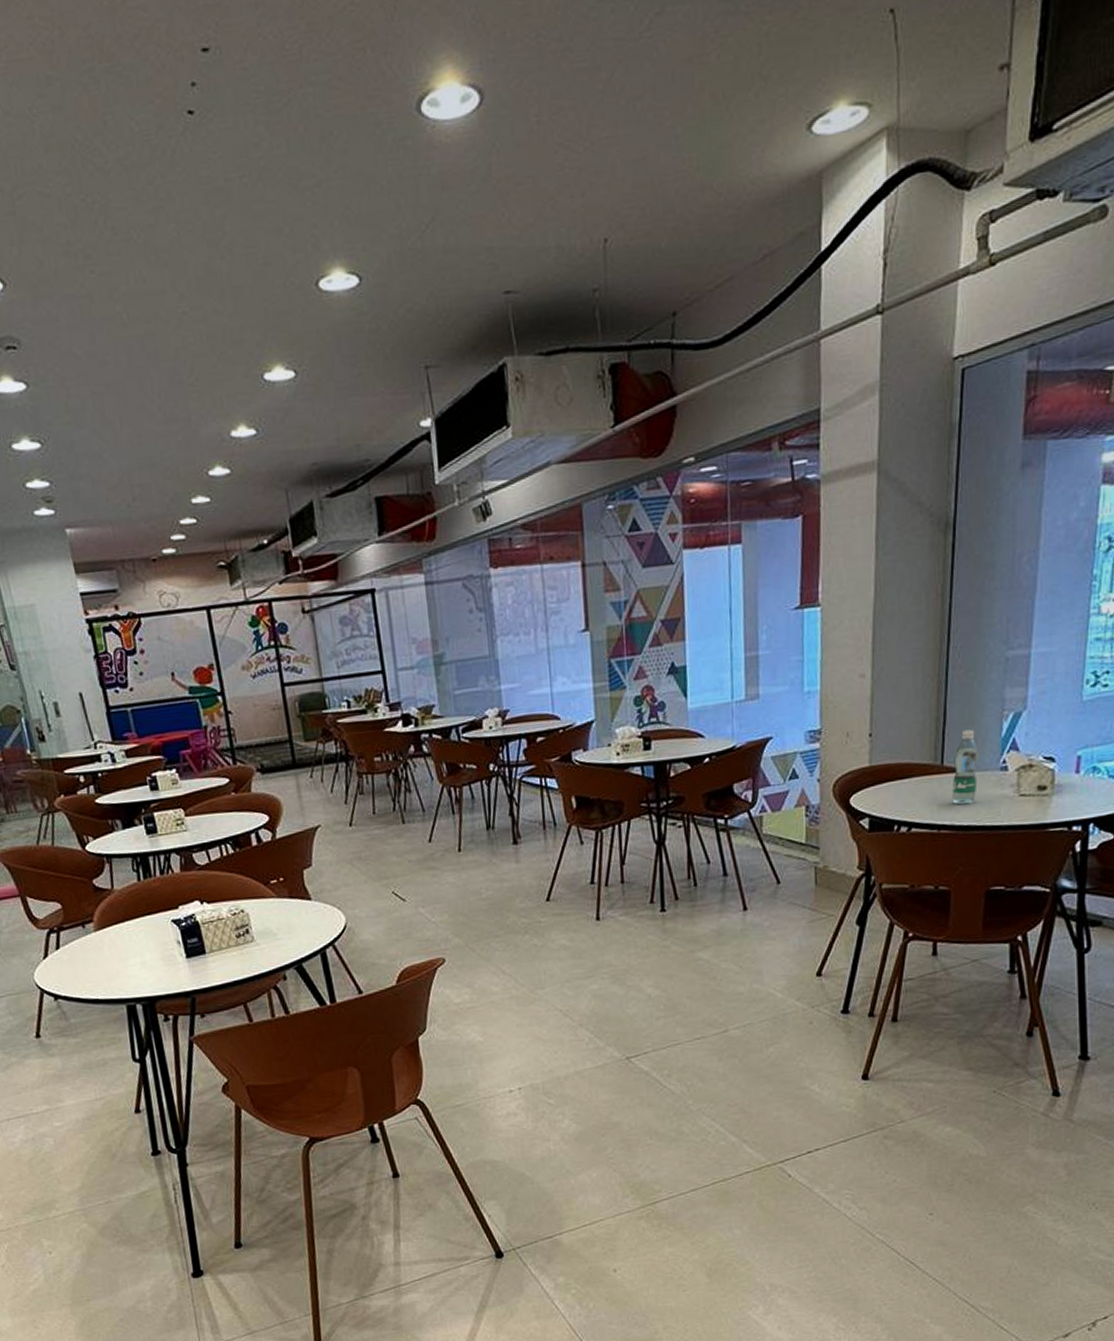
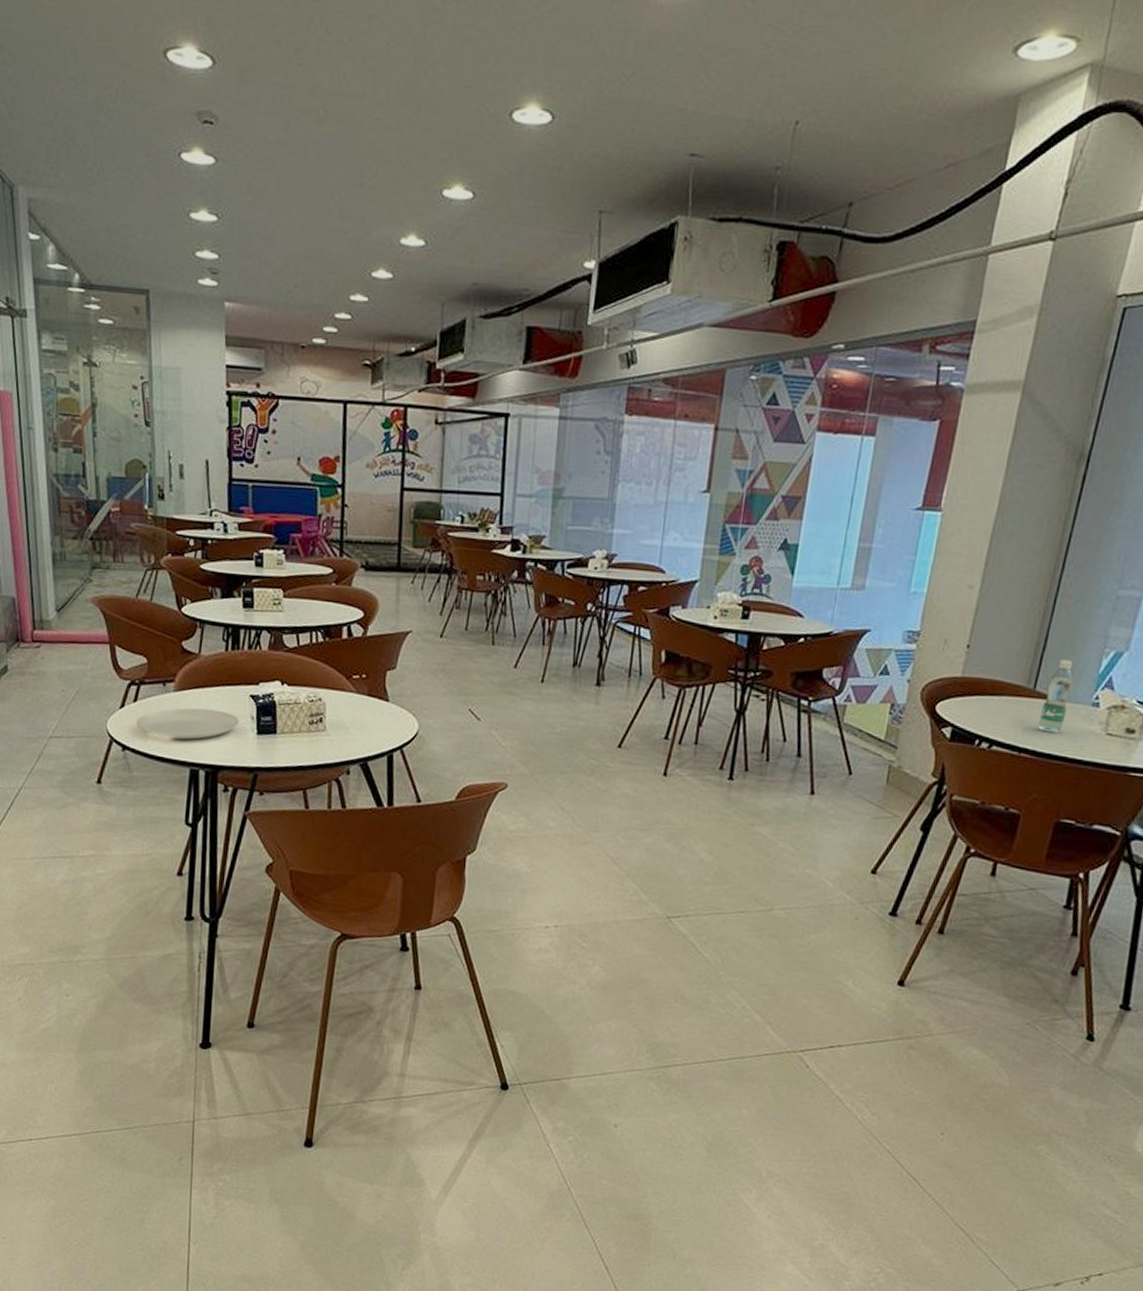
plate: none [62,941,166,980] -> present [136,708,239,740]

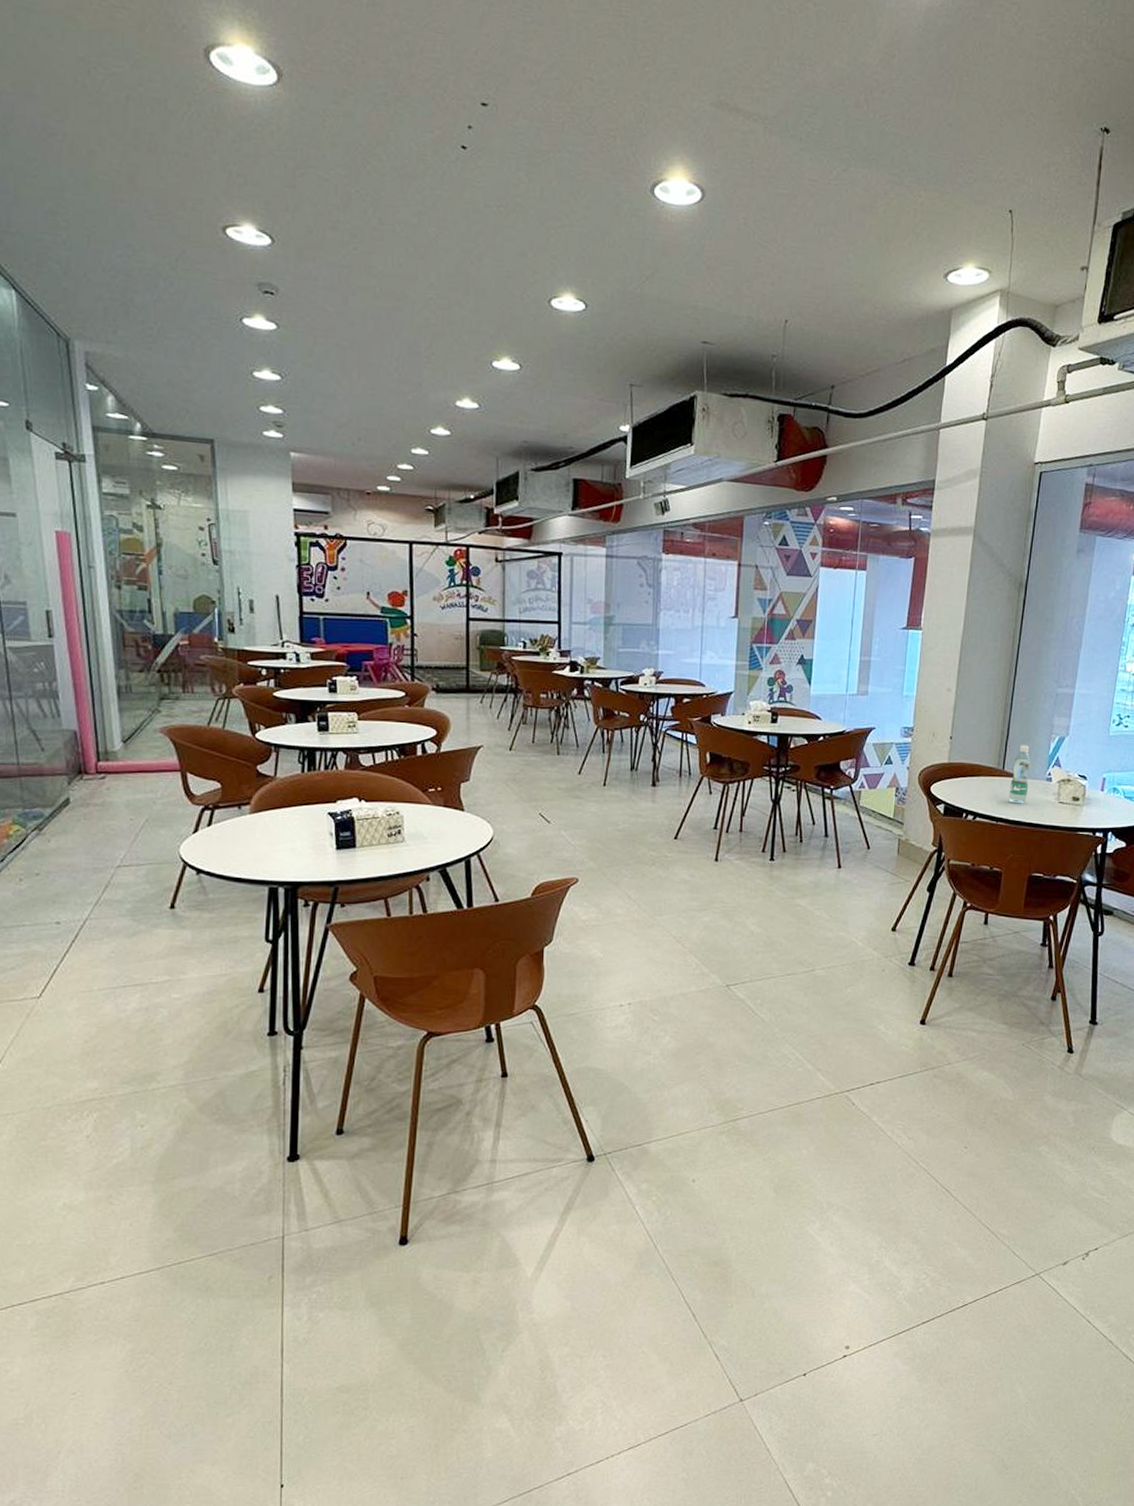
plate: present [136,708,239,740] -> none [210,828,318,860]

